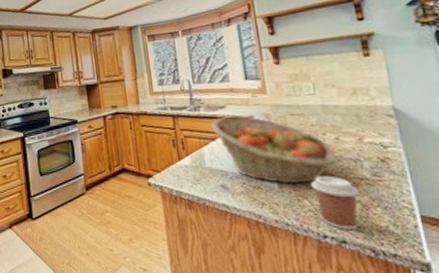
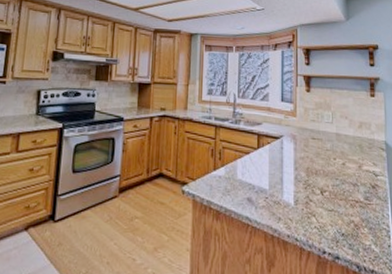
fruit basket: present [210,114,336,184] -> none [247,132,341,202]
coffee cup: present [310,175,359,229] -> none [319,196,353,246]

